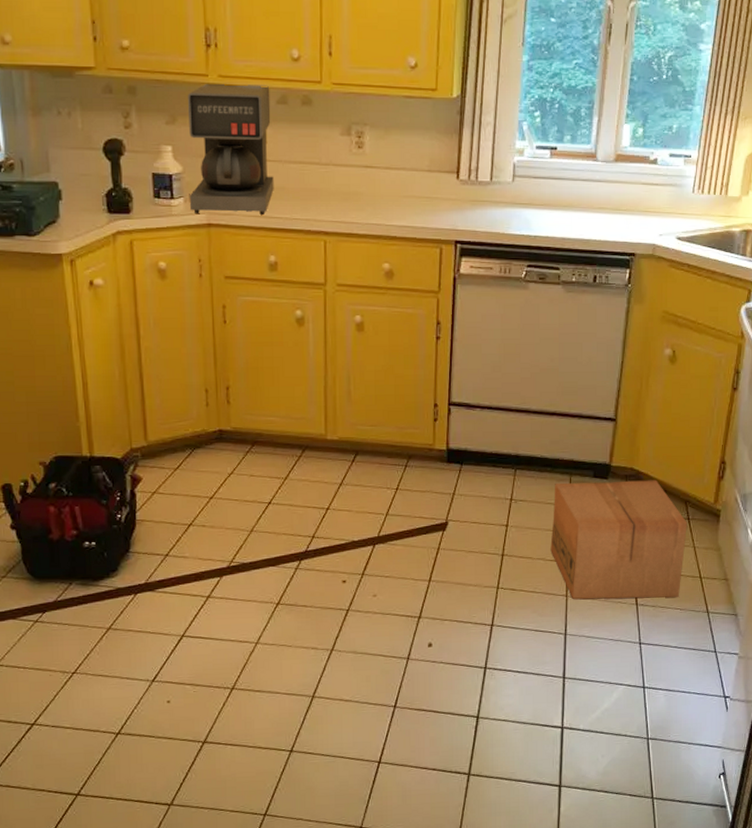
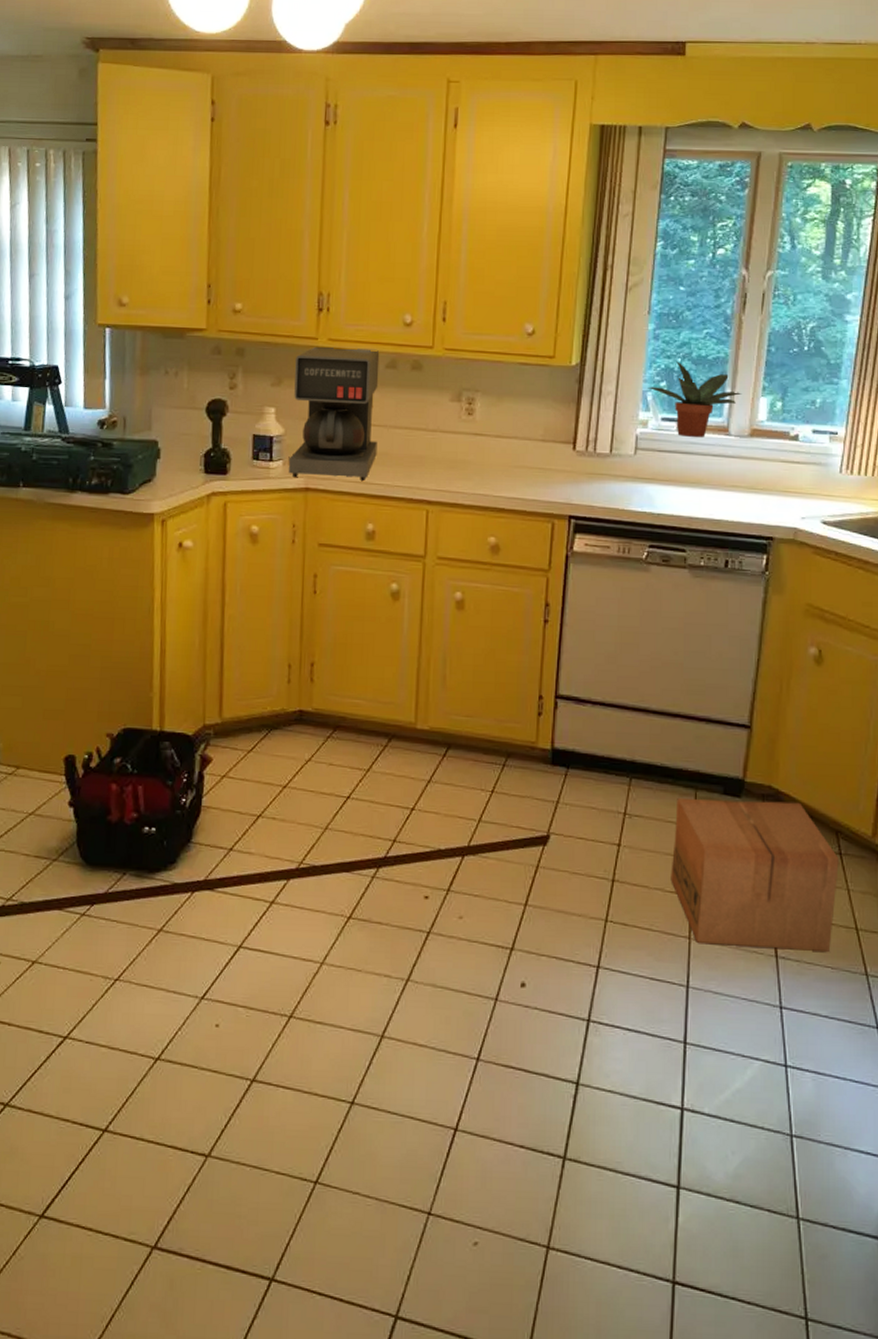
potted plant: none [523,91,608,165] -> present [648,361,742,438]

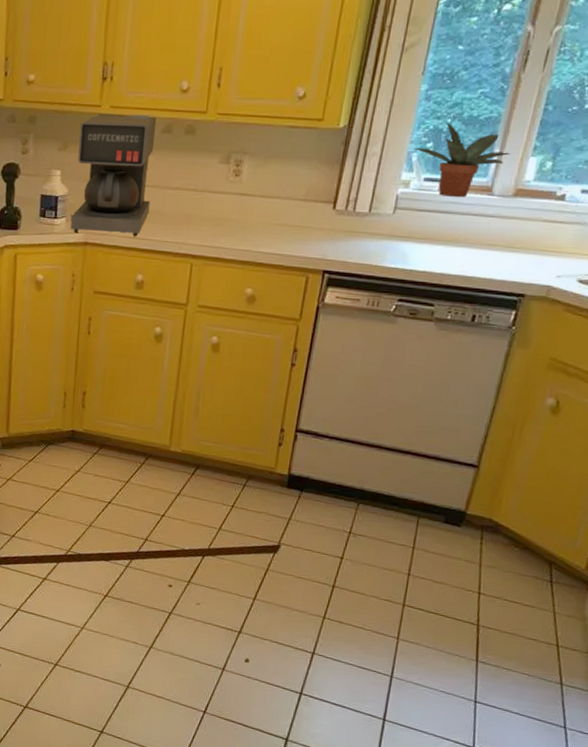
cardboard box: present [670,797,839,952] -> none [386,522,549,662]

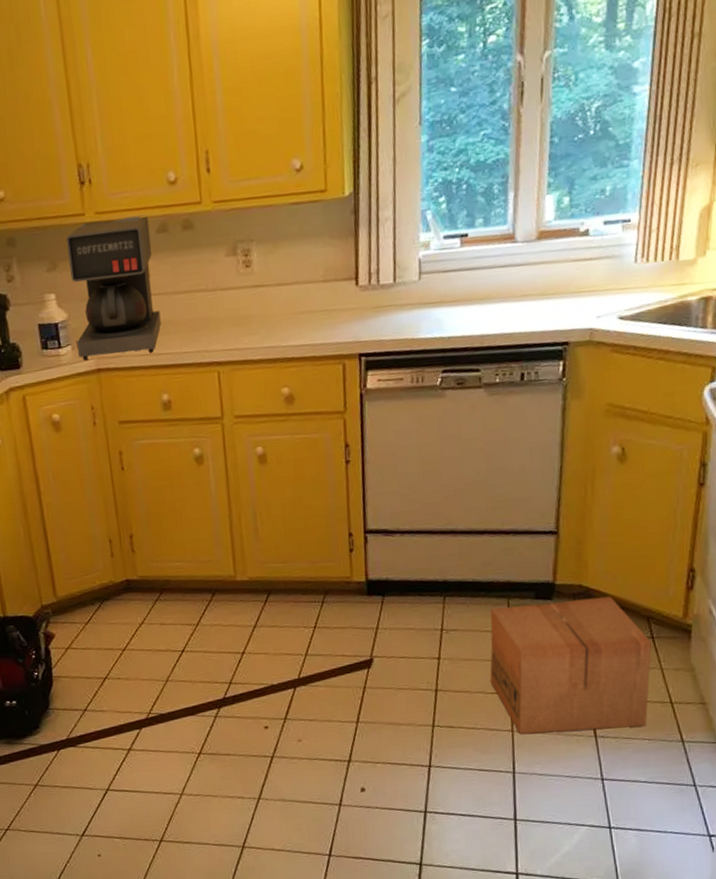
cardboard box: none [386,522,549,662] -> present [490,596,652,735]
potted plant: present [414,122,511,198] -> none [426,171,527,253]

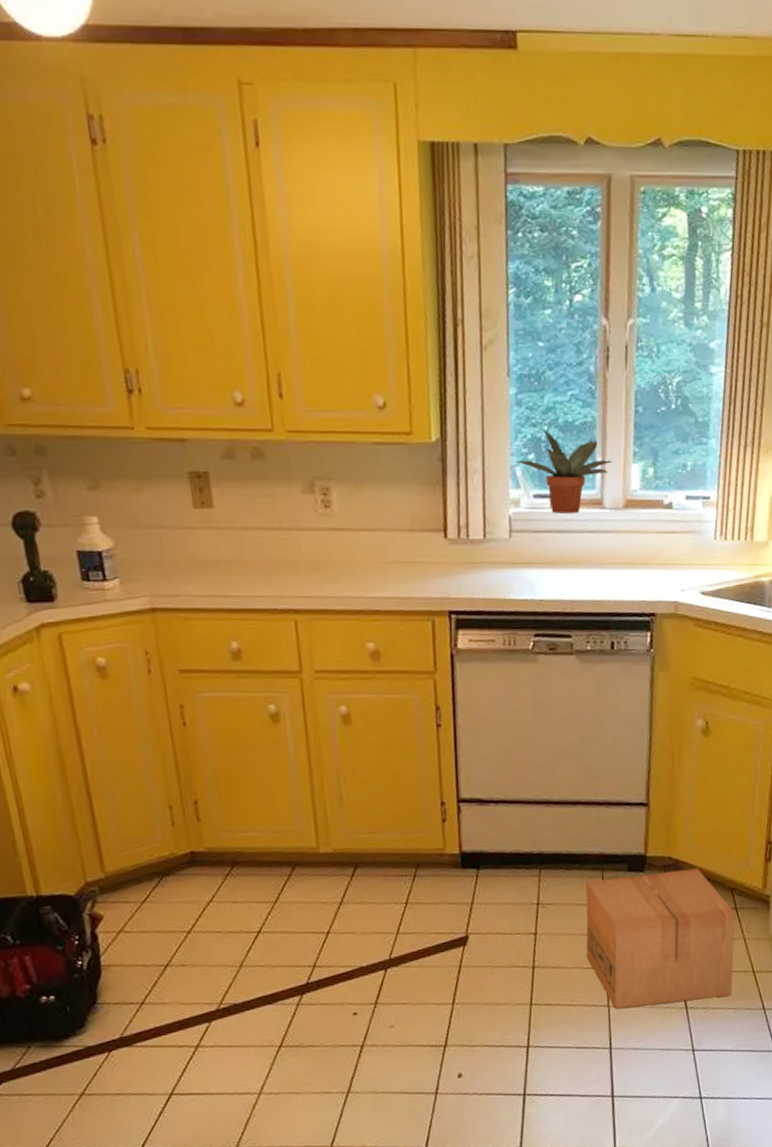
coffee maker: present [65,215,162,360] -> none [110,436,229,597]
potted plant: none [426,171,527,253] -> present [516,429,614,515]

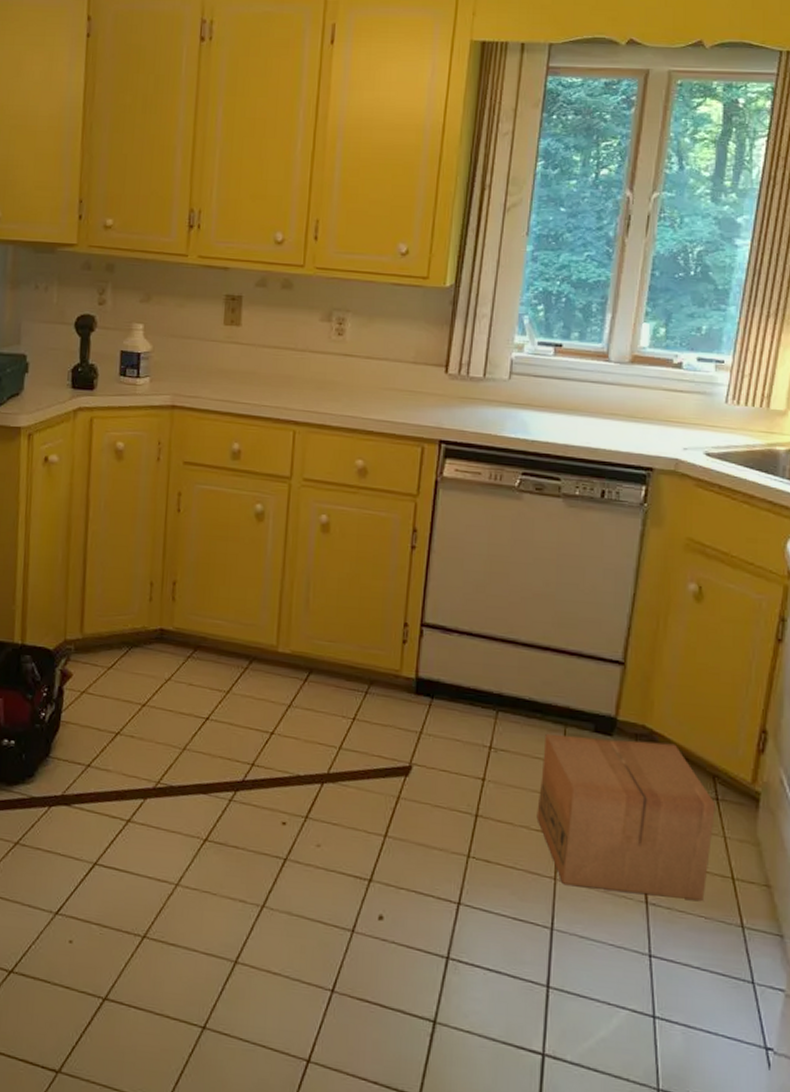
potted plant: present [516,429,614,515] -> none [524,284,624,364]

